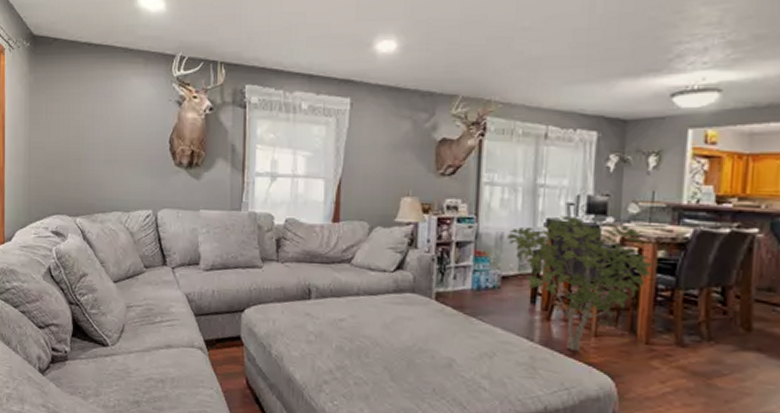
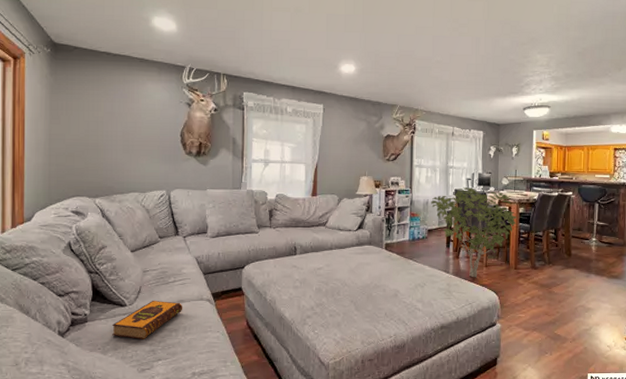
hardback book: none [93,341,171,388] -> present [112,300,183,339]

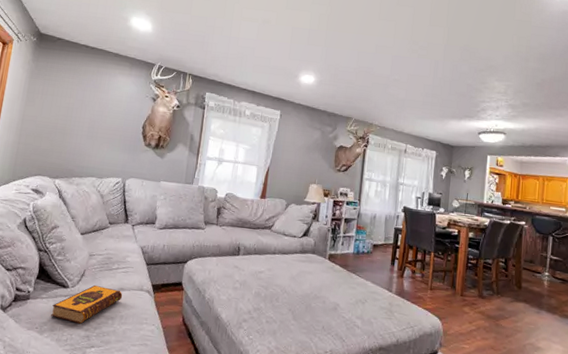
shrub: present [431,186,517,278] -> none [378,204,466,301]

